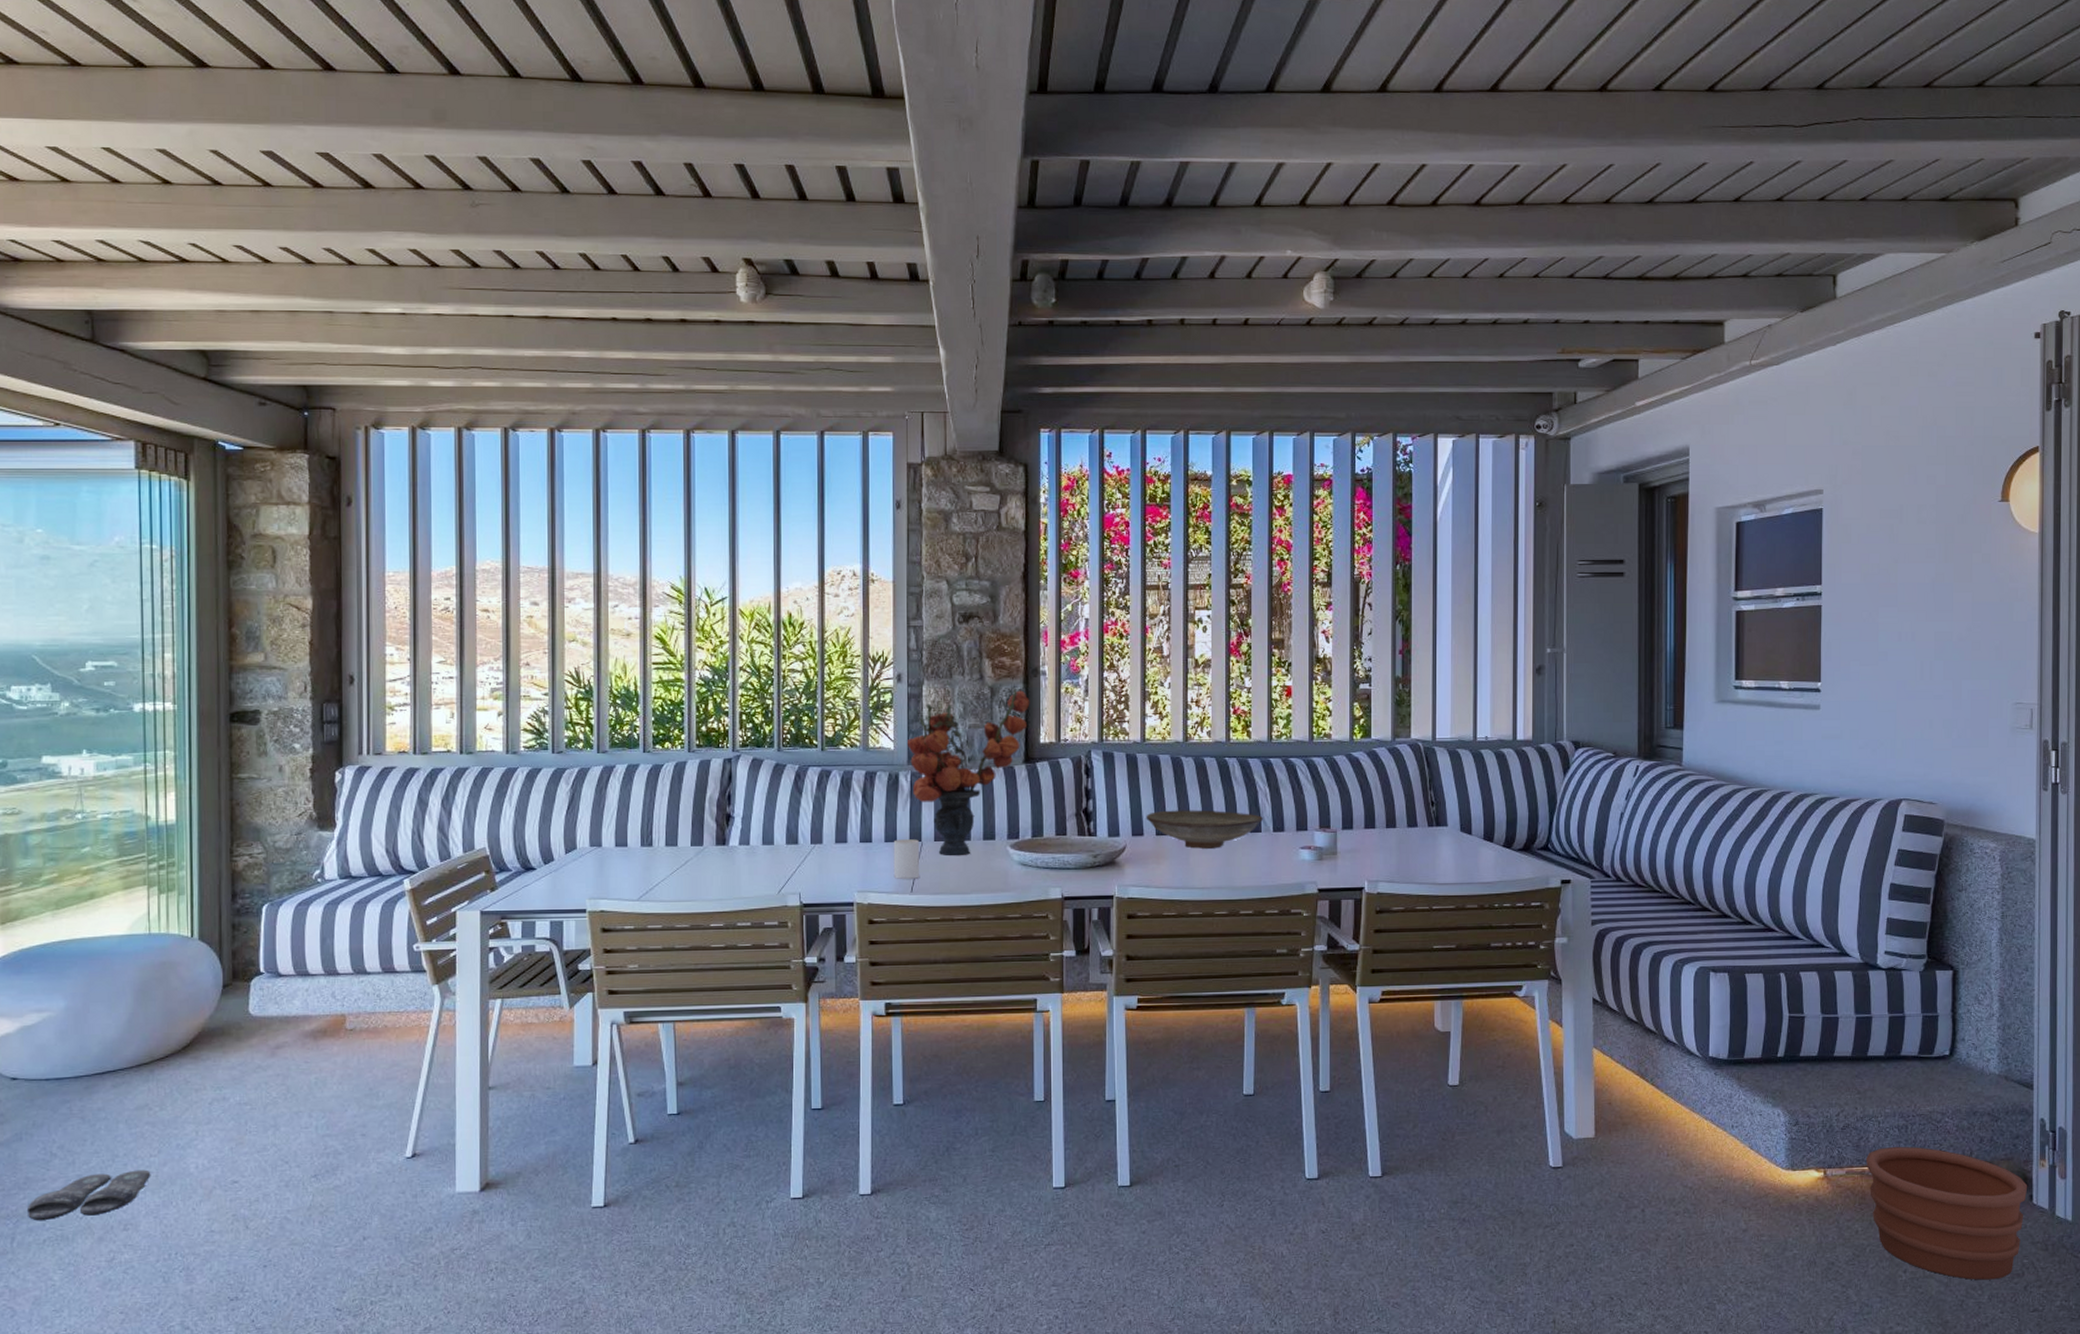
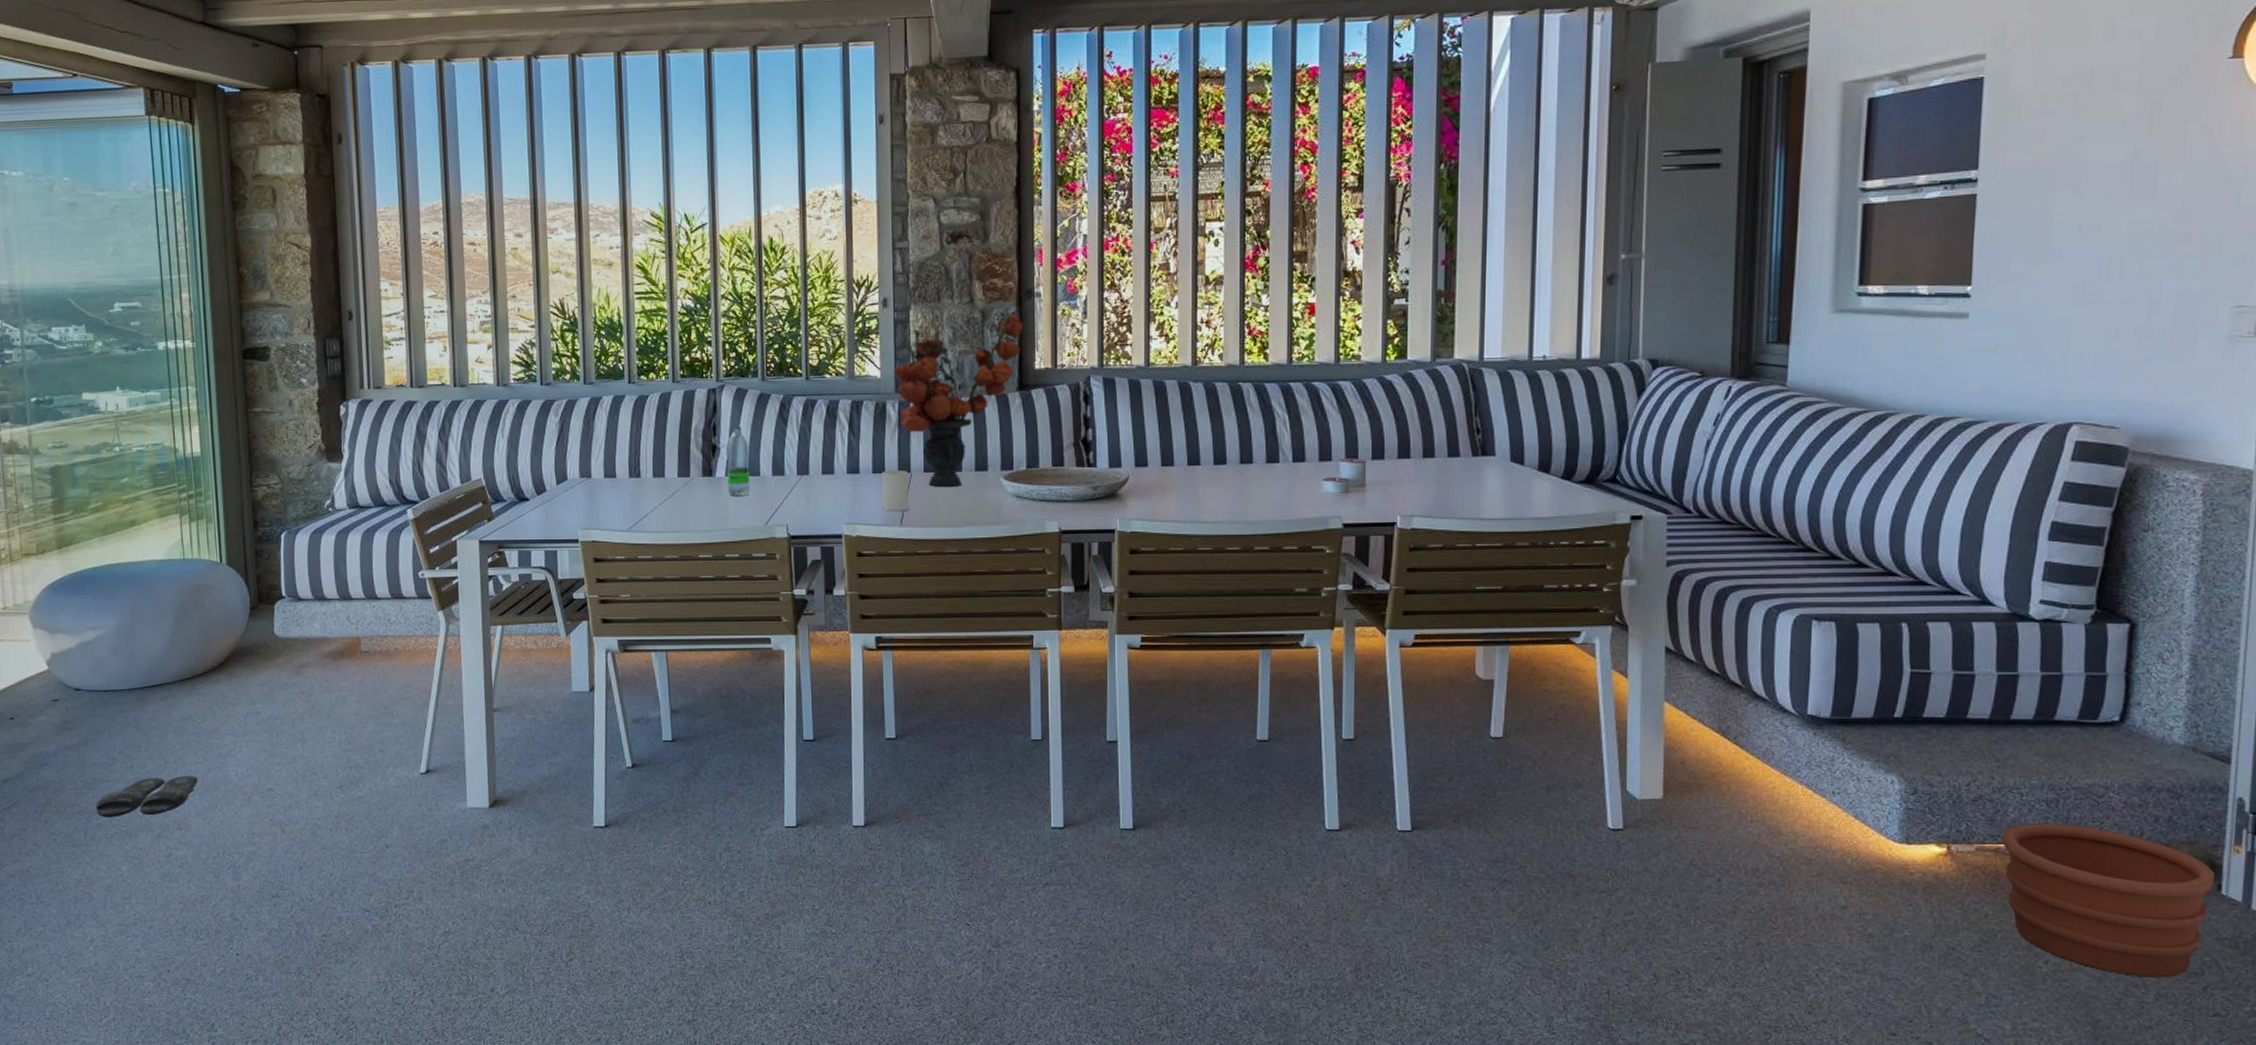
bottle: none [740,795,764,865] -> present [726,426,750,496]
decorative bowl: present [1146,810,1263,849] -> none [1150,439,1281,480]

